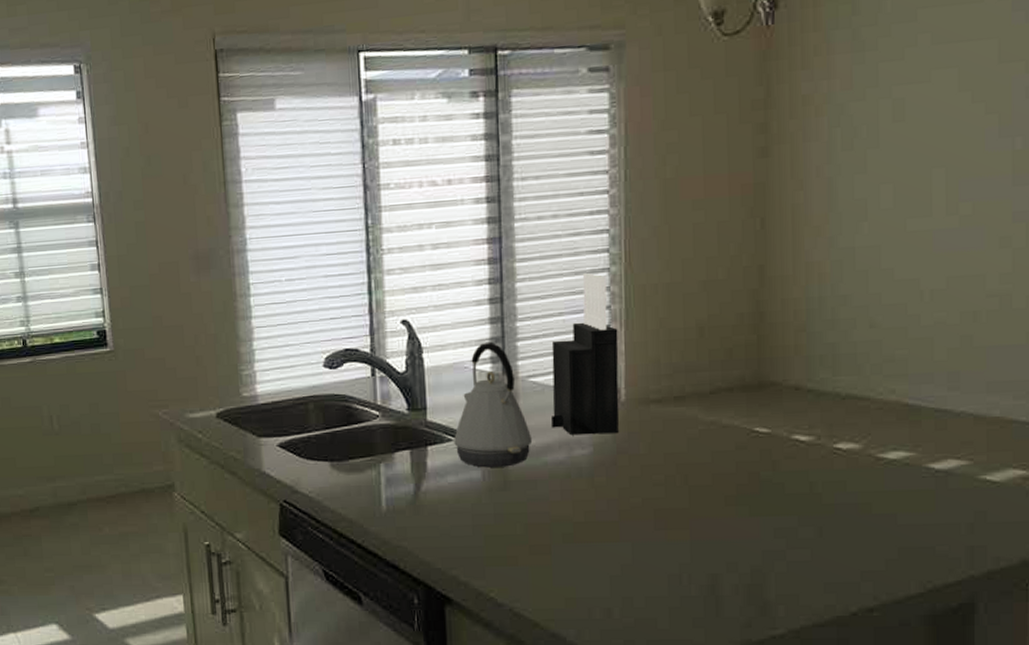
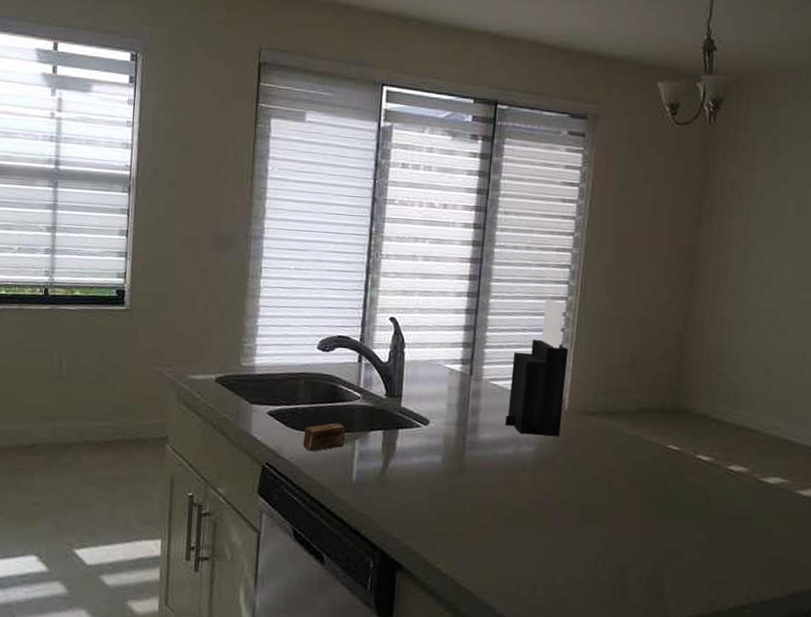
soap bar: none [321,447,368,483] -> present [302,423,346,452]
kettle: present [454,341,533,468] -> none [422,345,488,455]

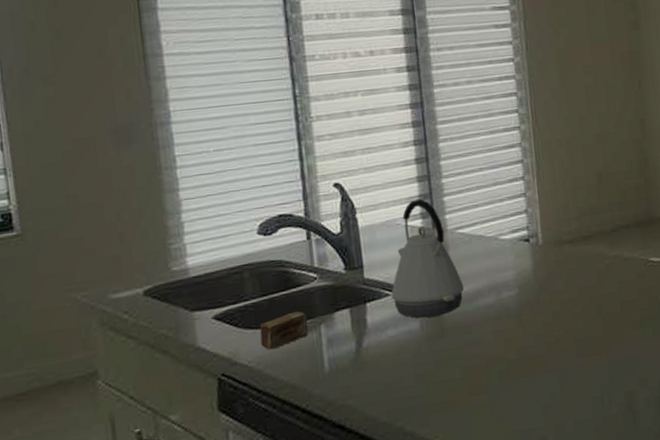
kettle: none [422,345,488,455] -> present [391,198,465,318]
knife block: present [504,299,569,437] -> none [474,131,539,280]

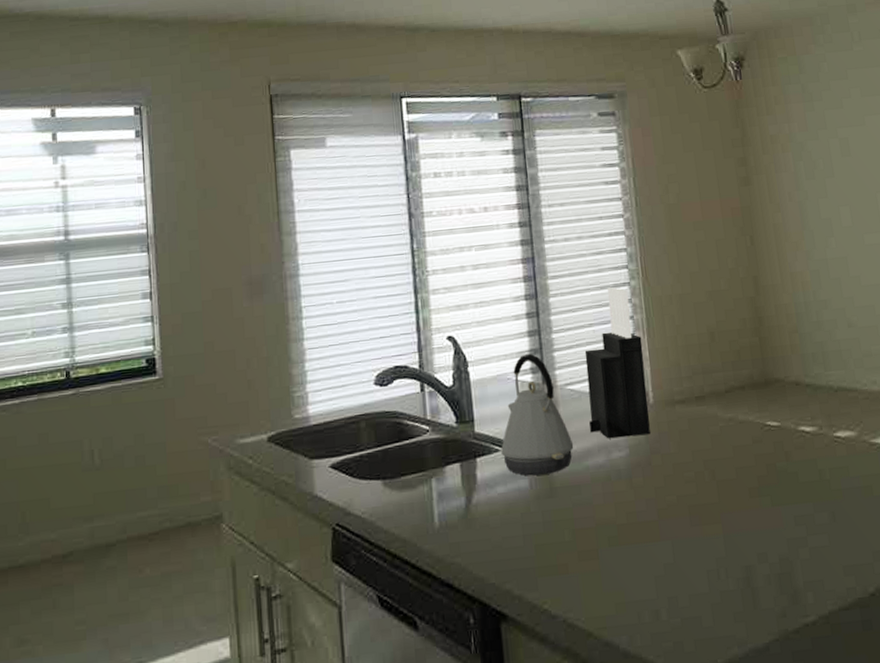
soap bar: present [259,311,309,350] -> none [373,463,420,502]
knife block: none [474,131,539,280] -> present [584,287,650,439]

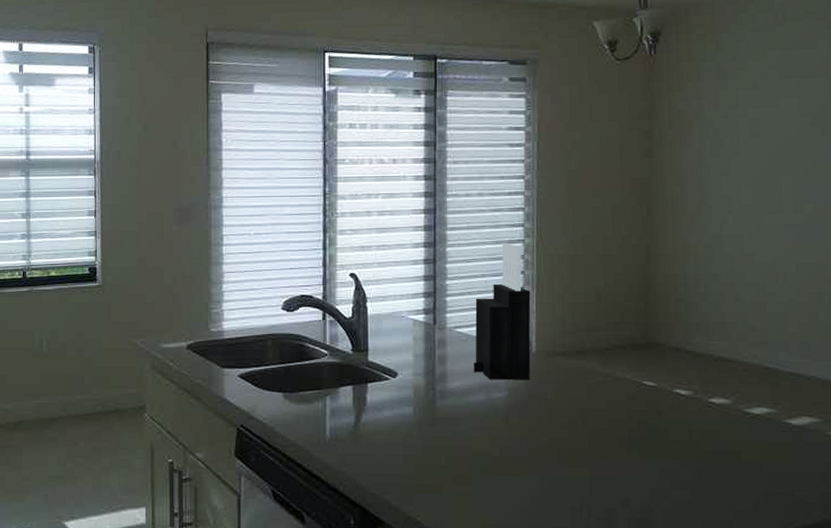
kettle: present [501,353,574,476] -> none [391,296,457,405]

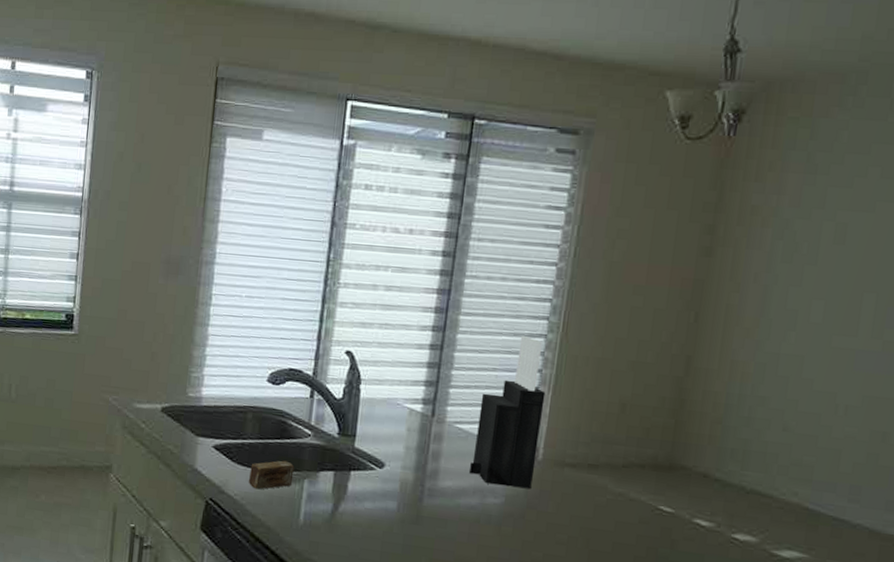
soap bar: none [274,381,316,411] -> present [248,460,294,490]

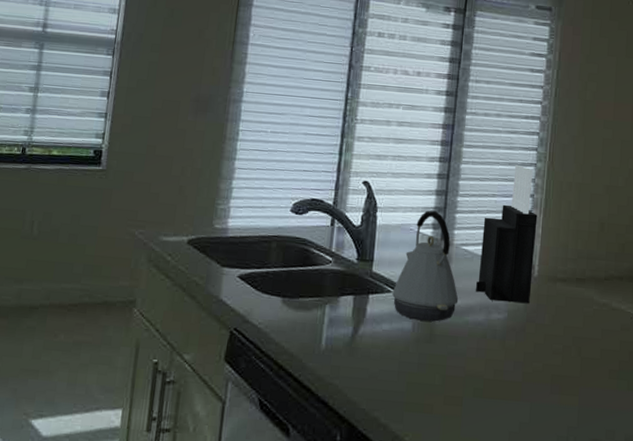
soap bar: present [248,460,294,490] -> none [272,287,316,317]
kettle: none [376,384,450,503] -> present [392,210,459,322]

